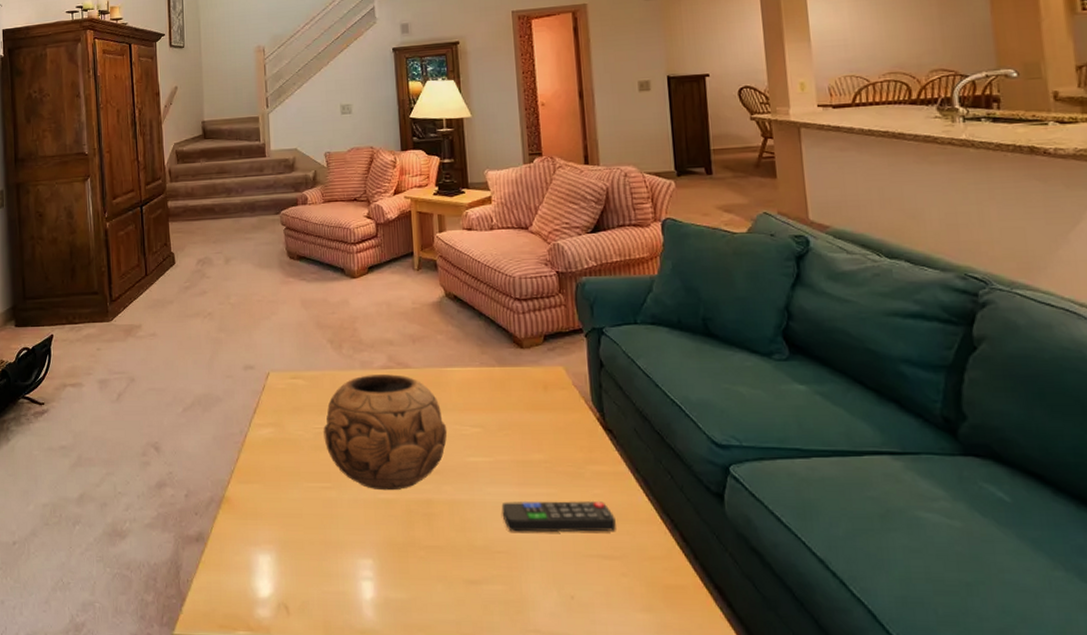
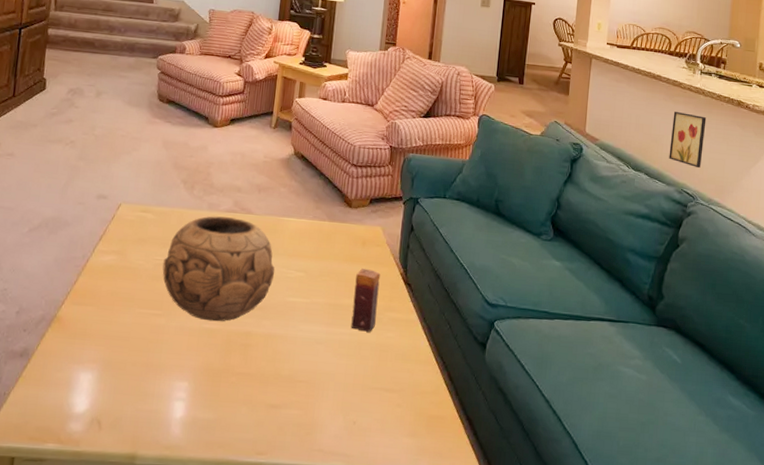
remote control: present [501,500,616,532] -> none [309,338,401,369]
candle: none [543,417,577,490] -> present [351,269,380,332]
wall art: none [932,174,989,244] -> present [669,112,707,169]

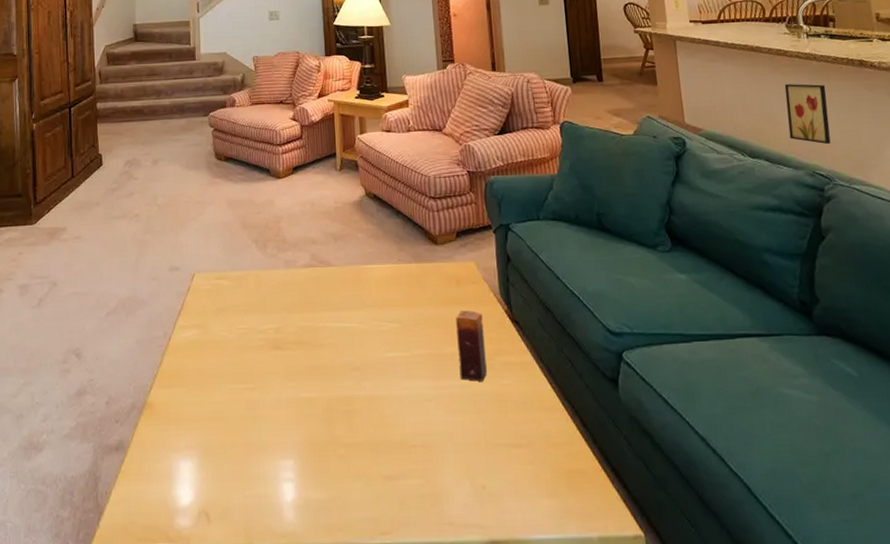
decorative bowl: present [162,216,275,322] -> none [247,273,367,389]

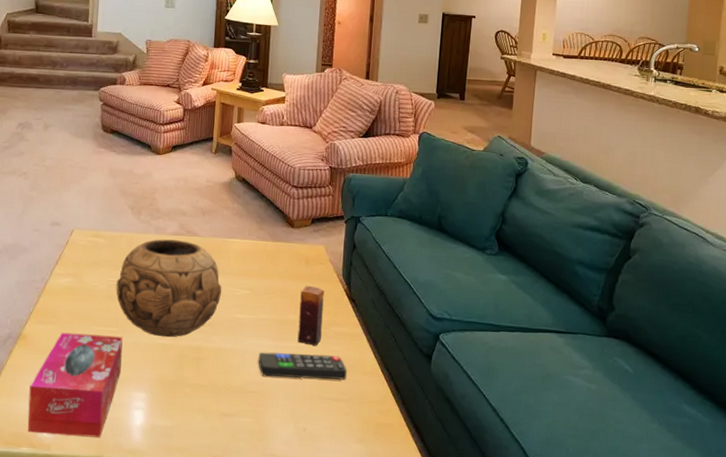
tissue box: none [160,393,263,523] -> present [27,332,123,438]
decorative bowl: none [247,273,367,389] -> present [116,239,222,338]
remote control: none [417,390,523,425] -> present [258,352,347,380]
wall art: present [784,84,831,145] -> none [620,121,661,179]

